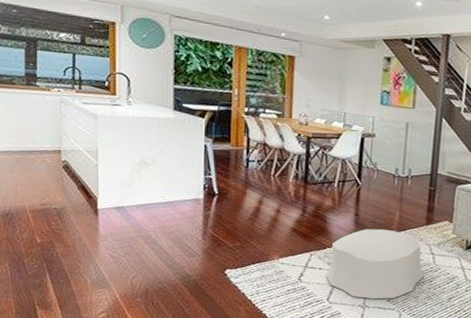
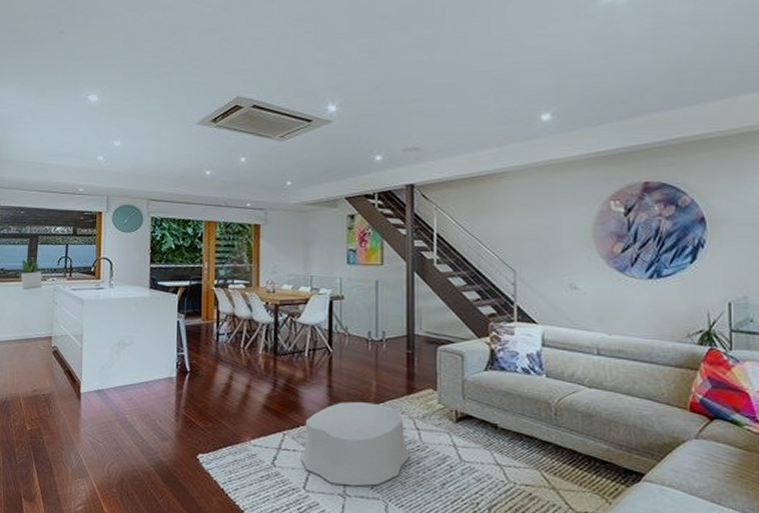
planter: none [17,62,46,99] -> present [20,256,42,289]

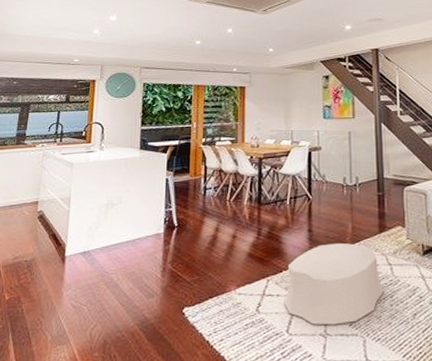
planter: present [20,256,42,289] -> none [9,124,32,156]

